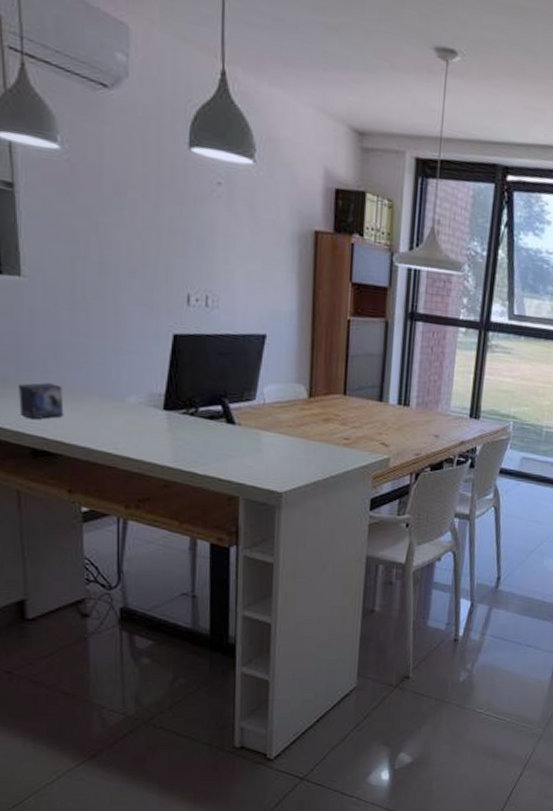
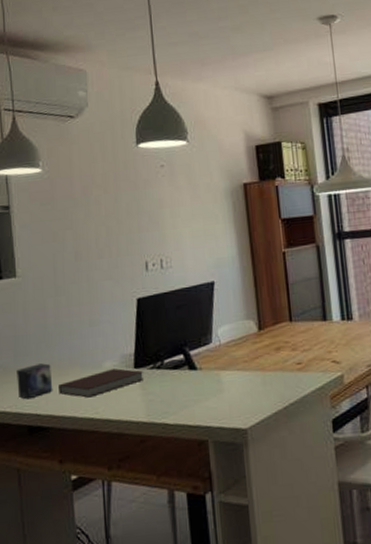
notebook: none [71,405,175,431] -> present [59,368,145,398]

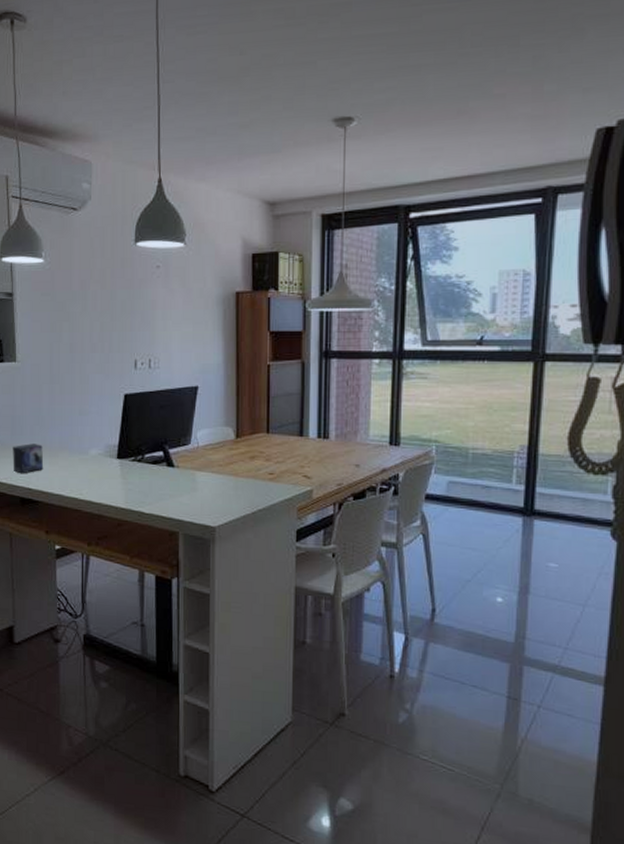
notebook: present [59,368,145,398] -> none [49,457,126,480]

